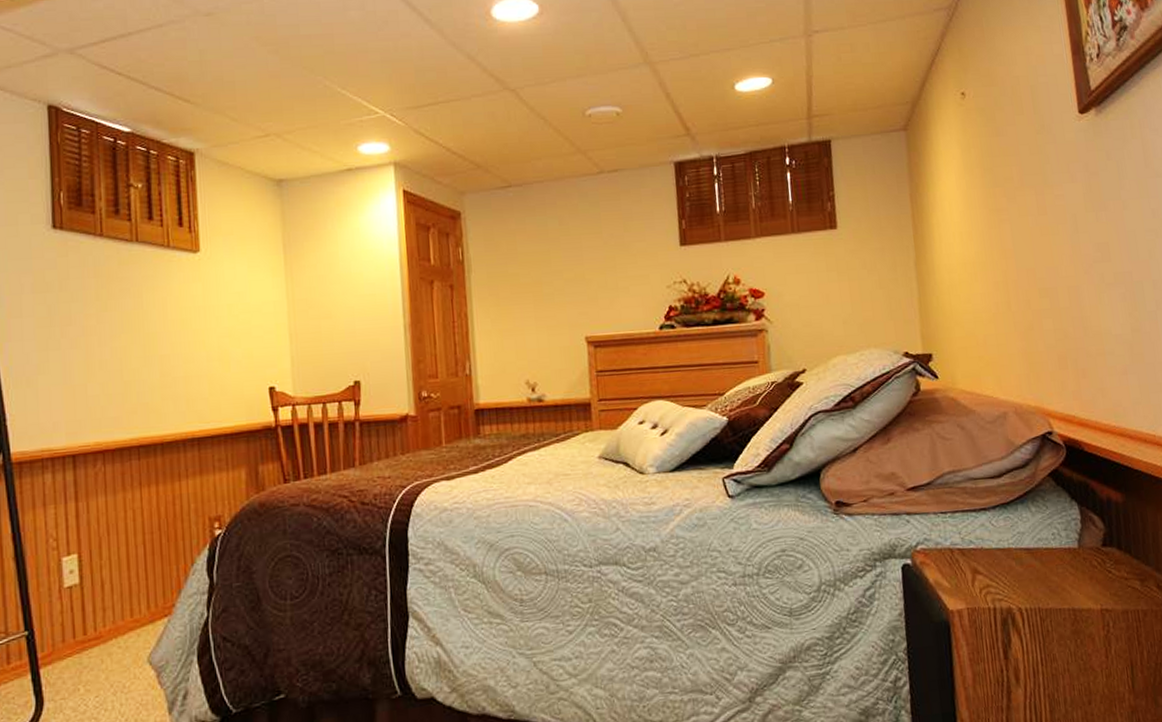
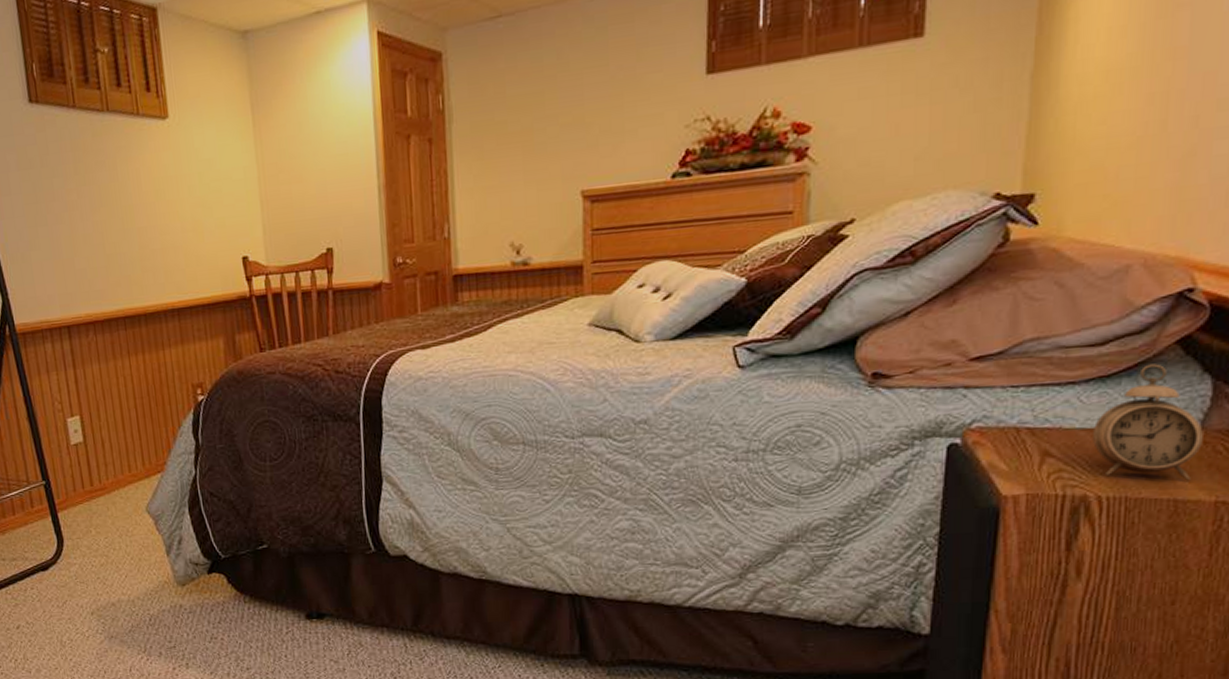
alarm clock: none [1005,493,1083,592] -> present [1091,364,1203,481]

